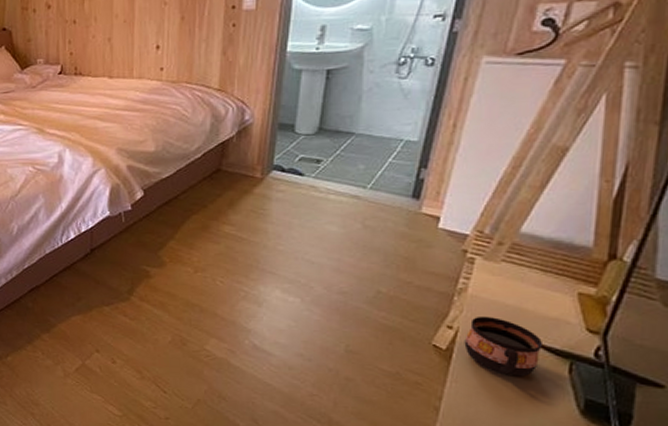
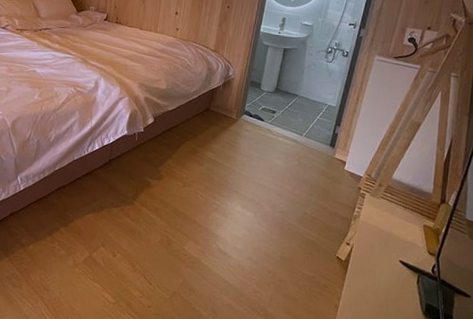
cup: present [464,316,544,377] -> none [356,237,403,285]

